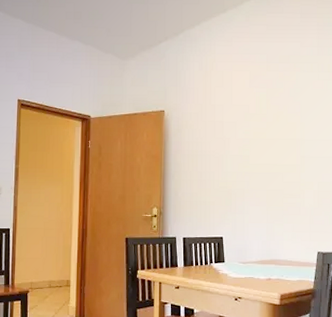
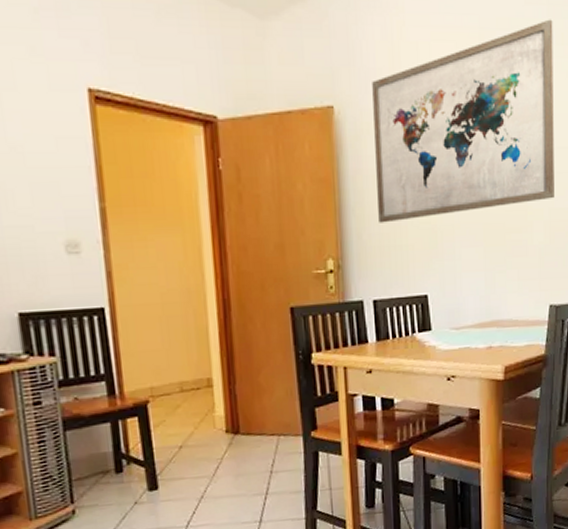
wall art: none [190,56,322,186] -> present [372,19,554,223]

